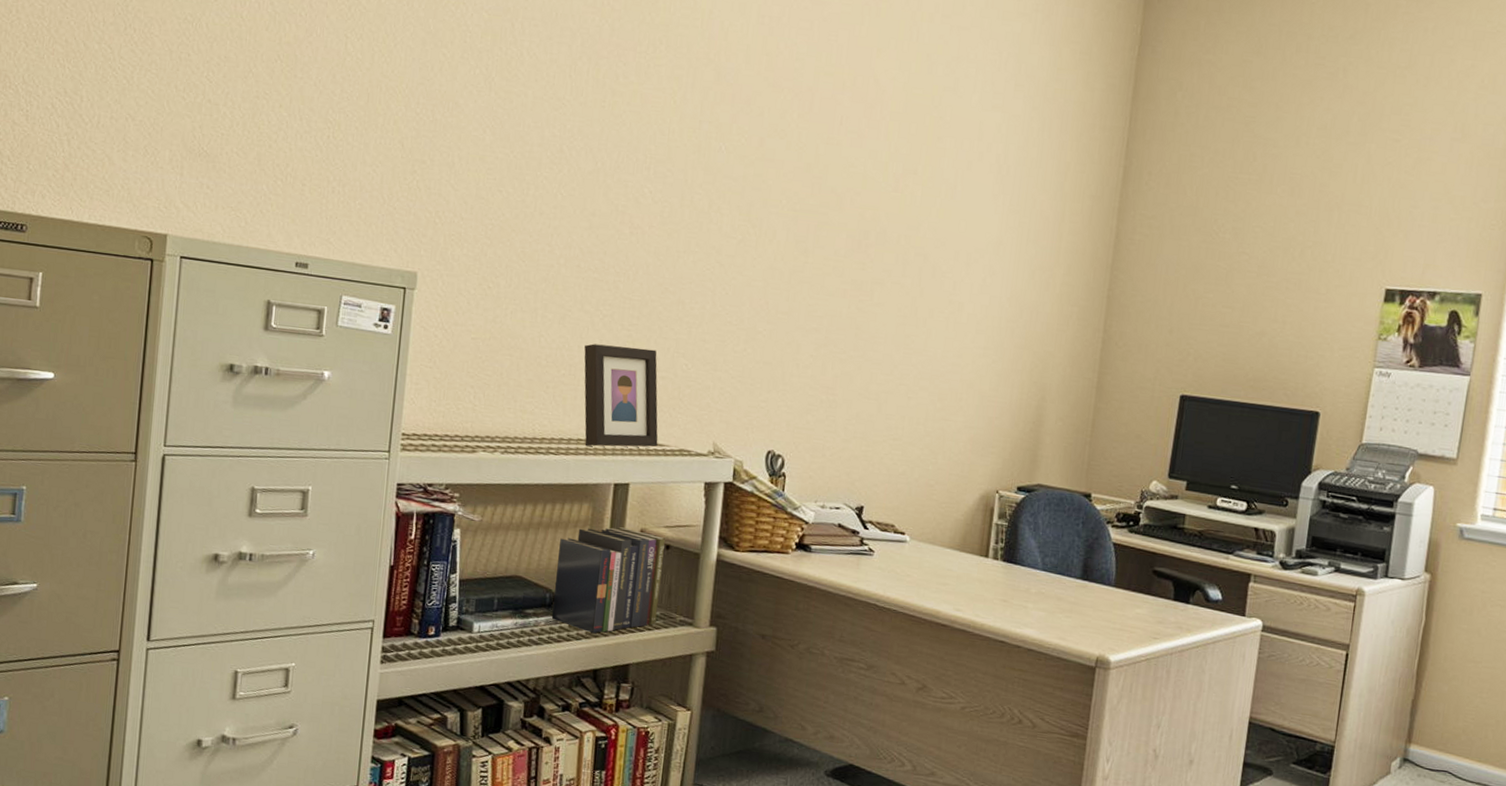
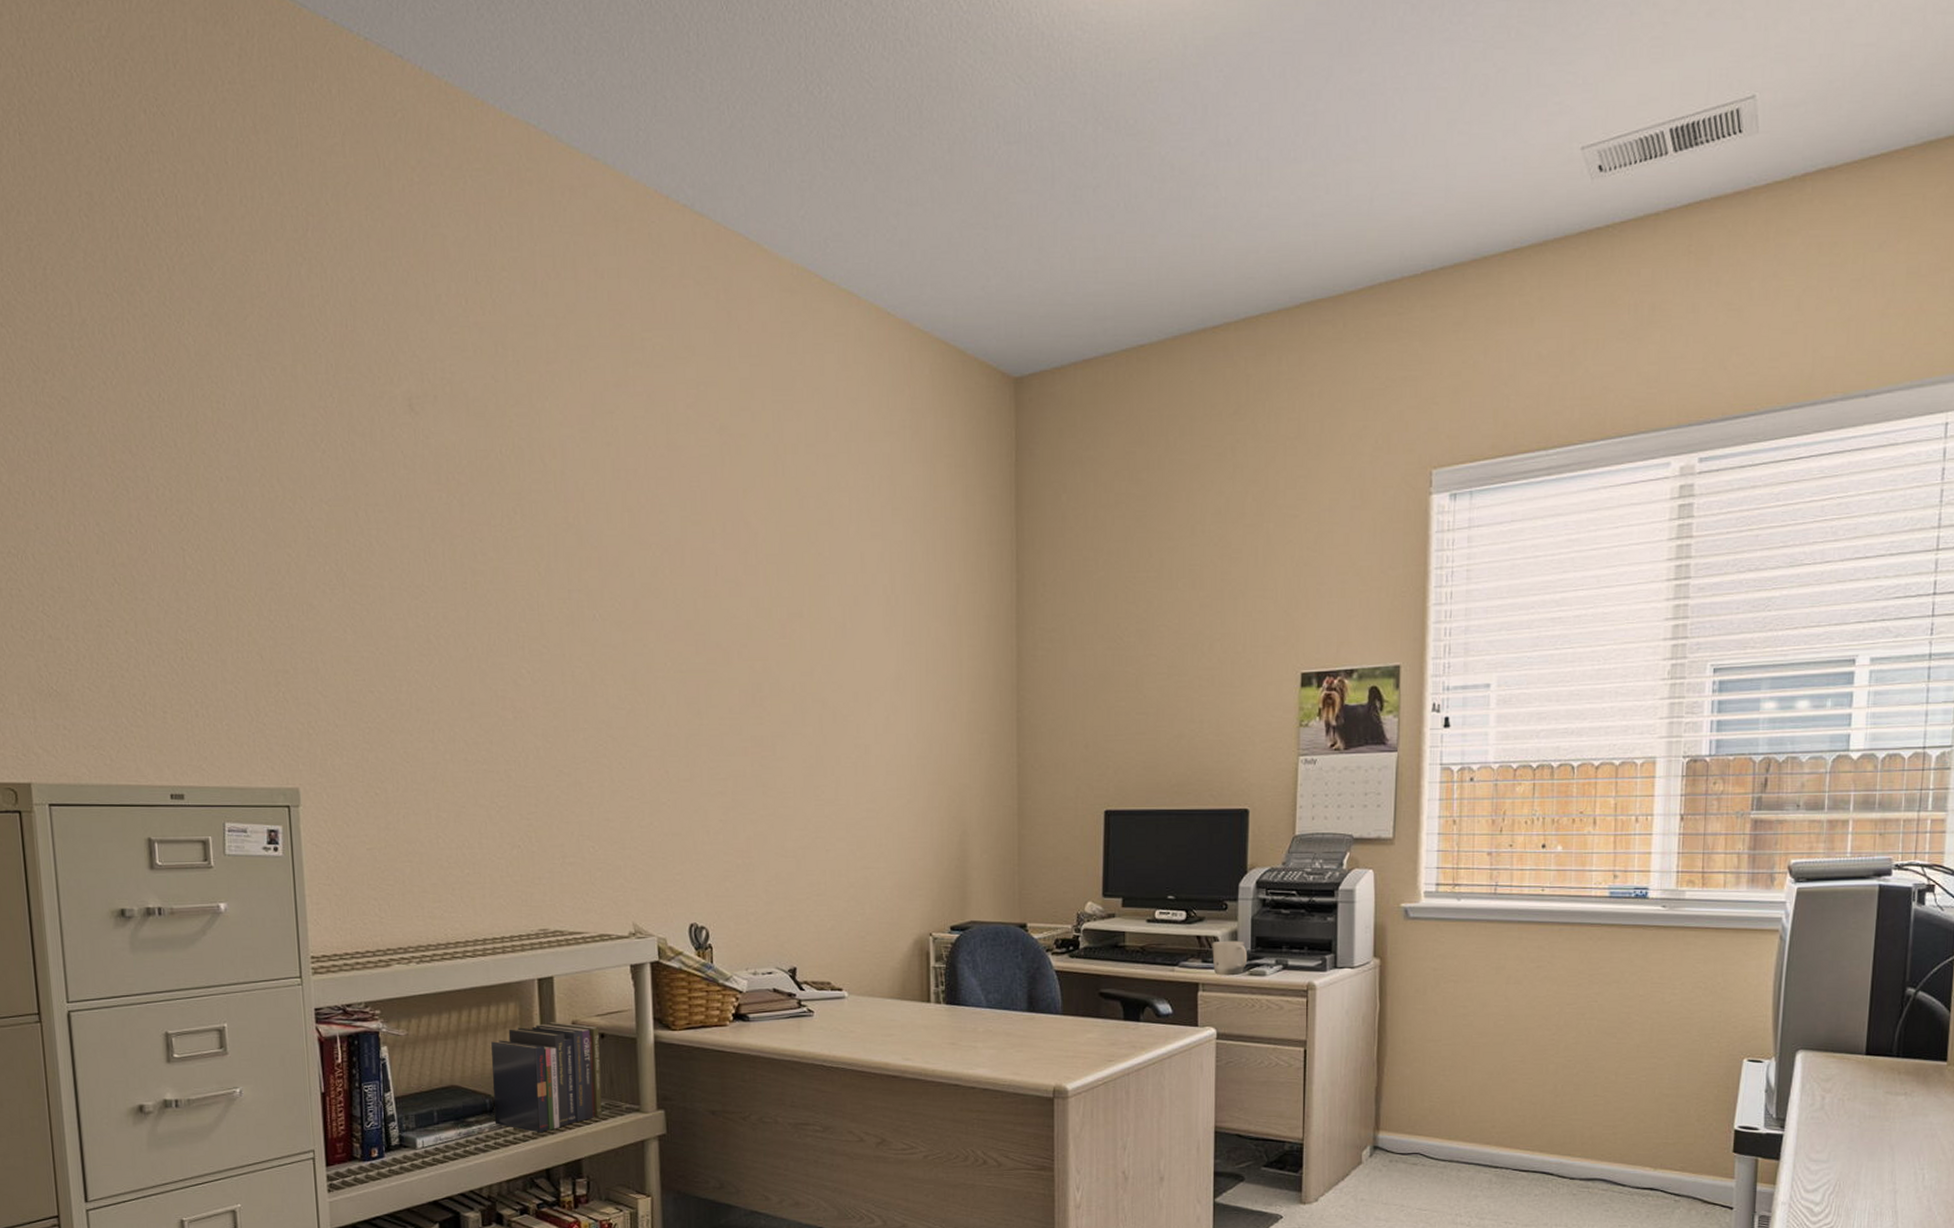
picture frame: present [584,343,658,448] -> none [485,836,576,945]
mug: none [1267,535,1302,571] -> present [1212,940,1248,975]

